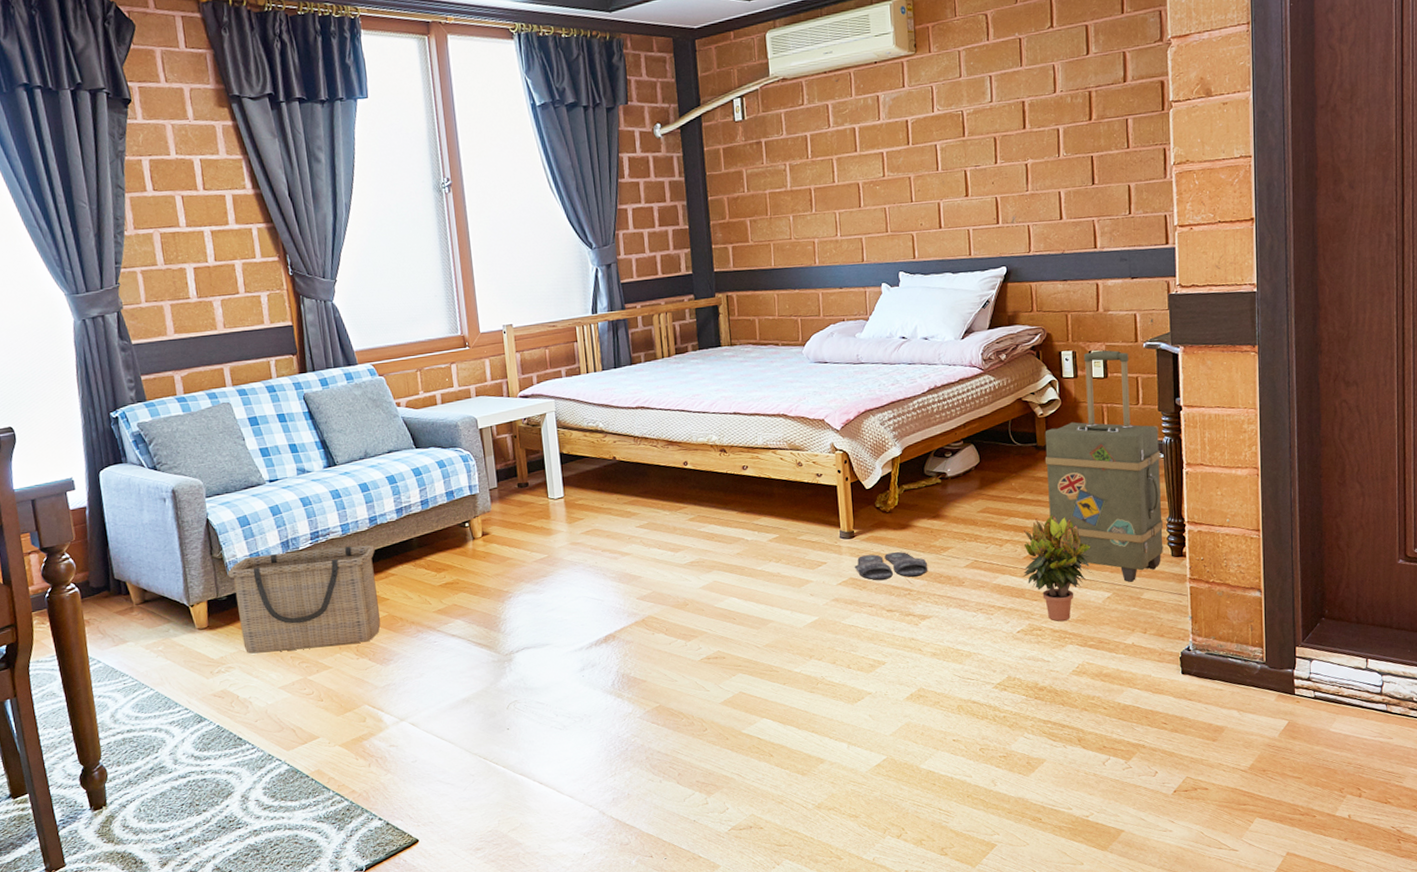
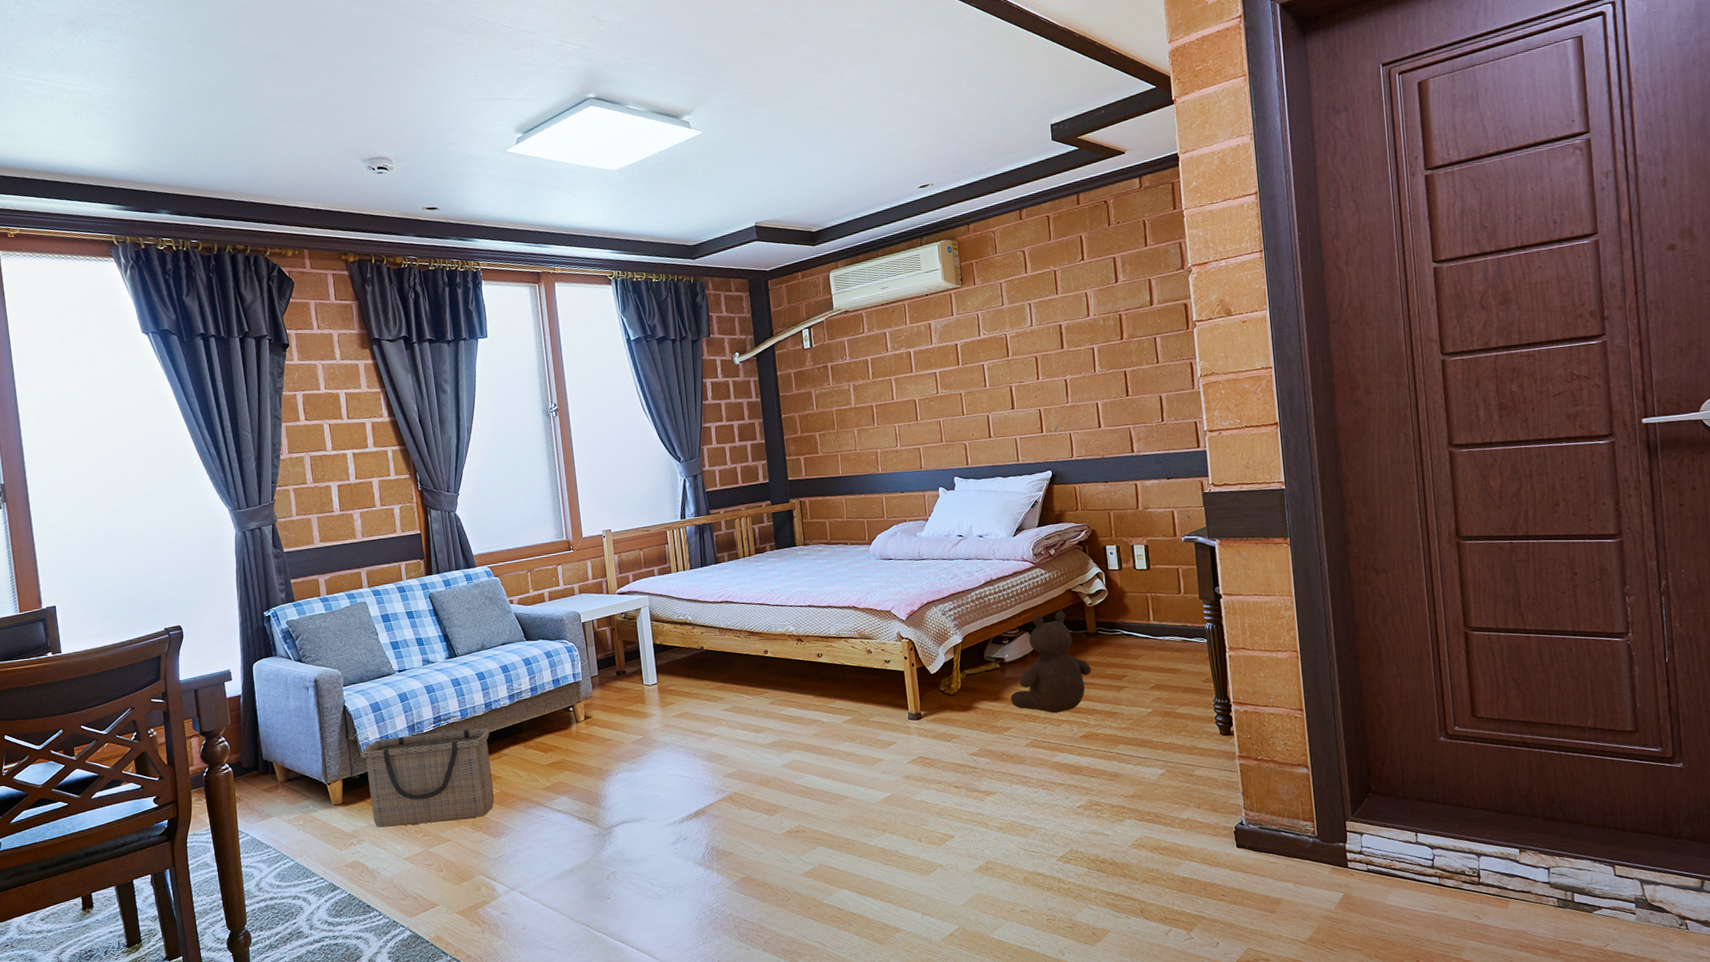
slippers: present [854,551,927,580] -> none [922,731,990,759]
teddy bear: none [951,421,1040,533] -> present [1011,610,1092,714]
potted plant: present [1023,514,1091,621] -> none [1079,695,1143,797]
suitcase: present [1044,350,1164,582] -> none [1094,544,1212,760]

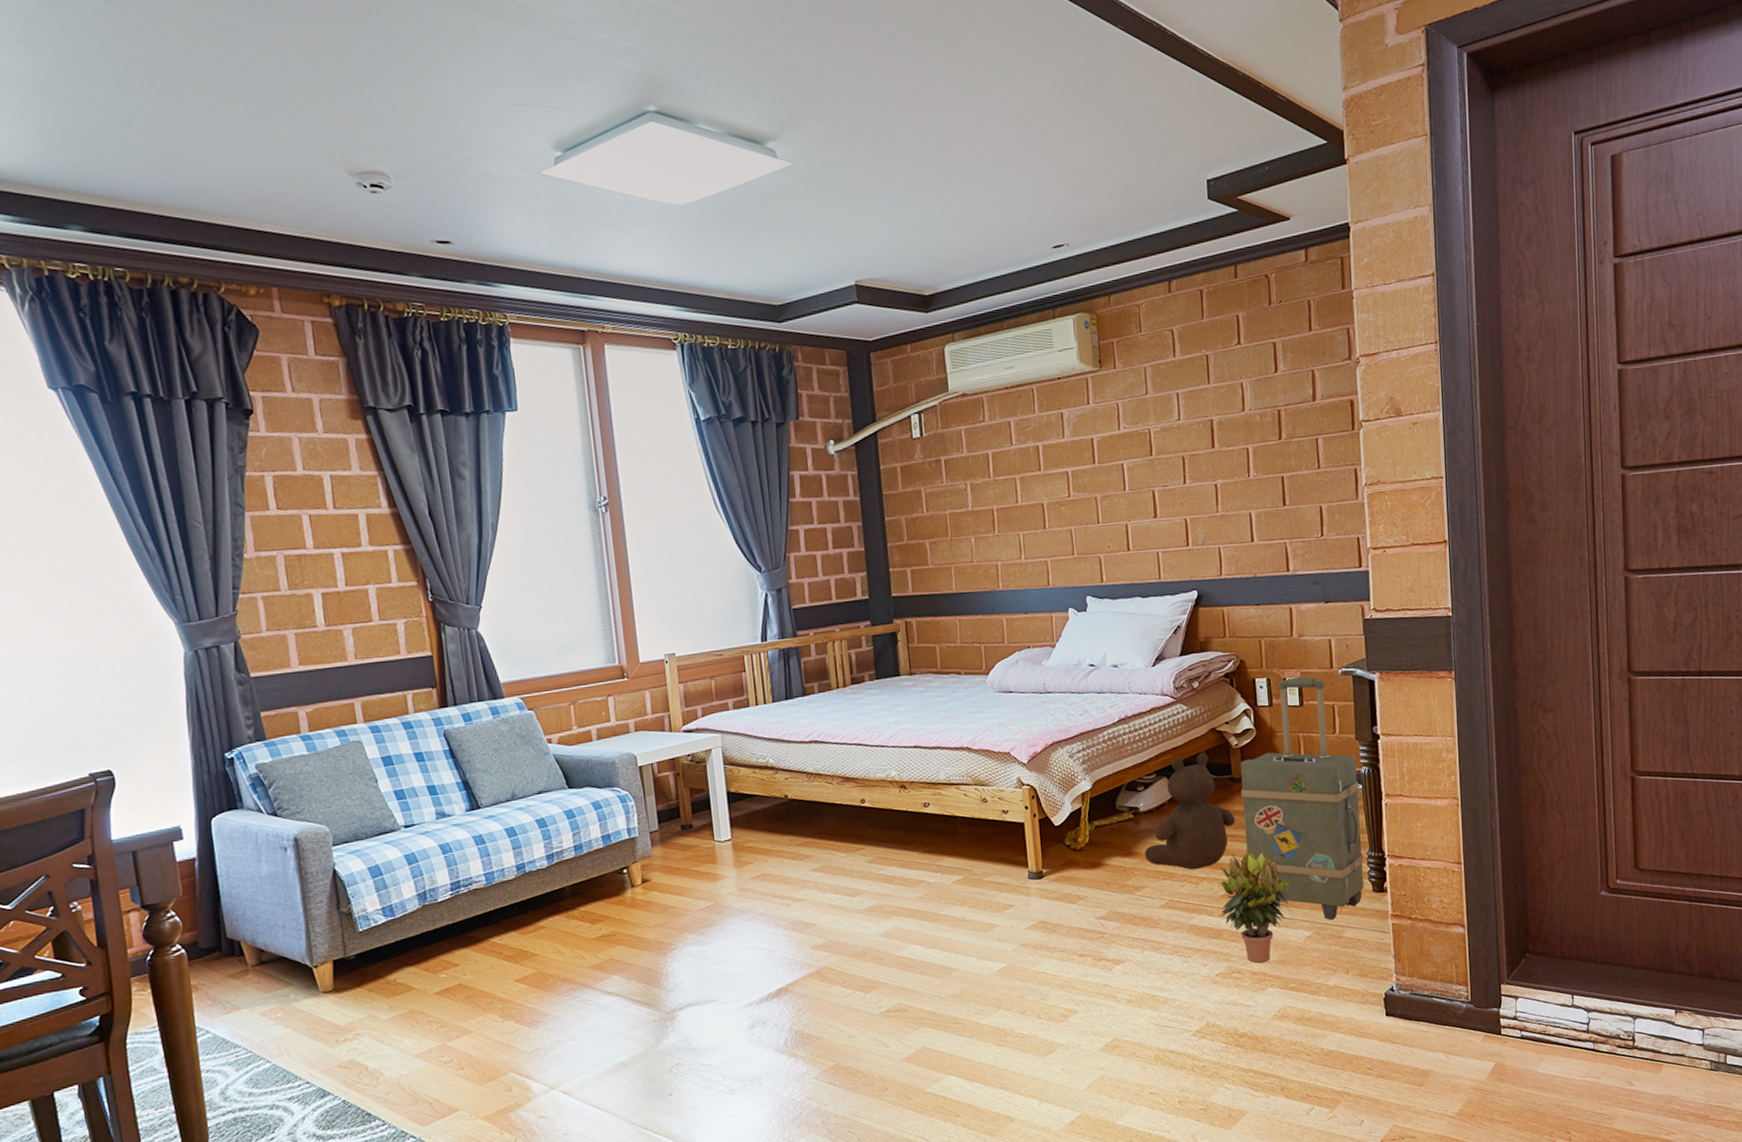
basket: present [361,728,495,828] -> none [357,895,529,1019]
potted plant: none [1079,695,1143,797] -> present [1220,849,1290,963]
suitcase: none [1094,544,1212,760] -> present [1240,677,1364,920]

